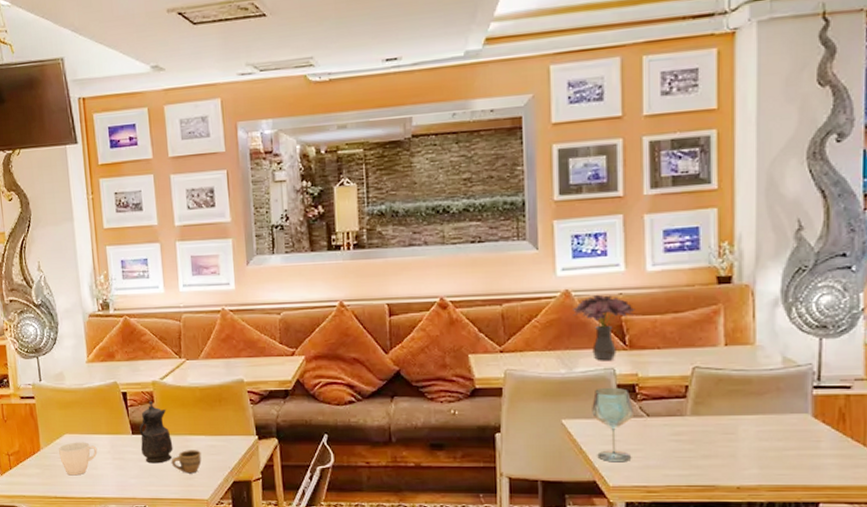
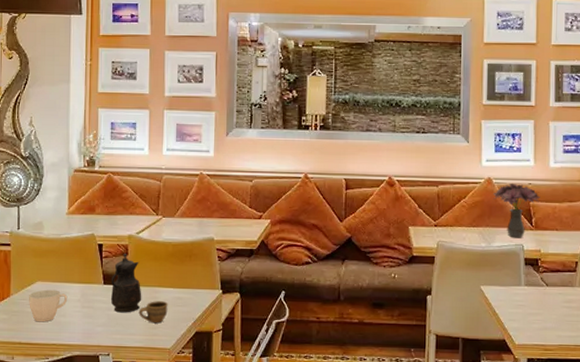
wine glass: present [592,387,635,463] -> none [504,260,537,324]

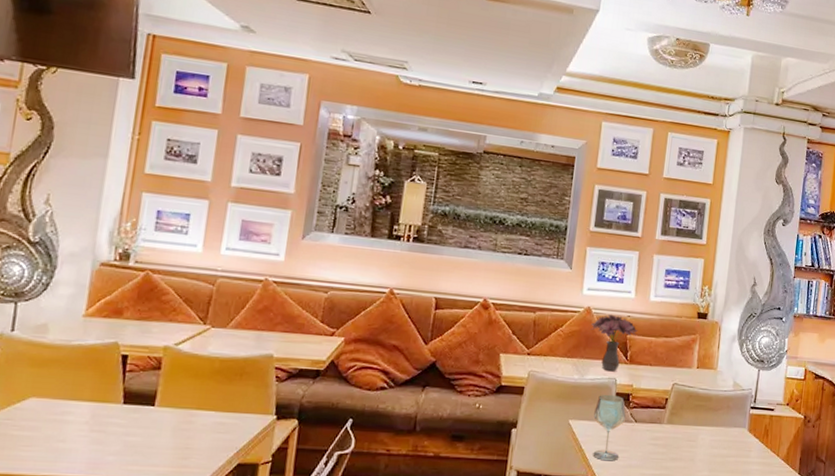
cup: present [29,289,68,322] -> none [15,407,72,449]
coffeepot: present [110,252,142,313] -> none [130,366,175,440]
cup: present [138,301,168,324] -> none [165,426,206,453]
wine glass: none [504,260,537,324] -> present [593,394,627,461]

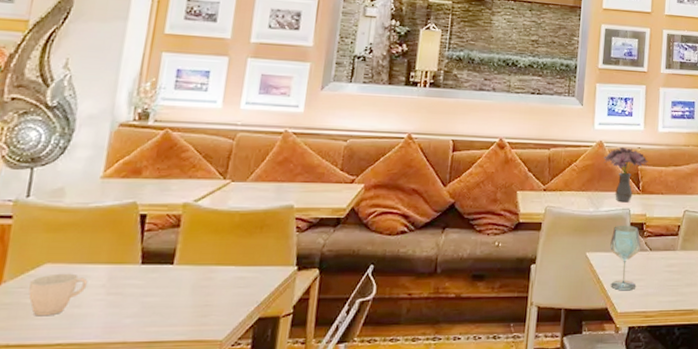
cup: none [15,407,72,449] -> present [28,273,88,317]

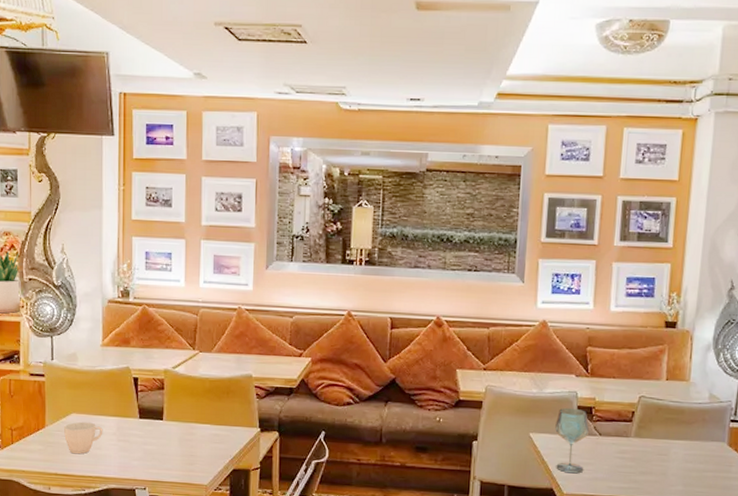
flower arrangement: present [603,146,648,203] -> none [547,326,598,385]

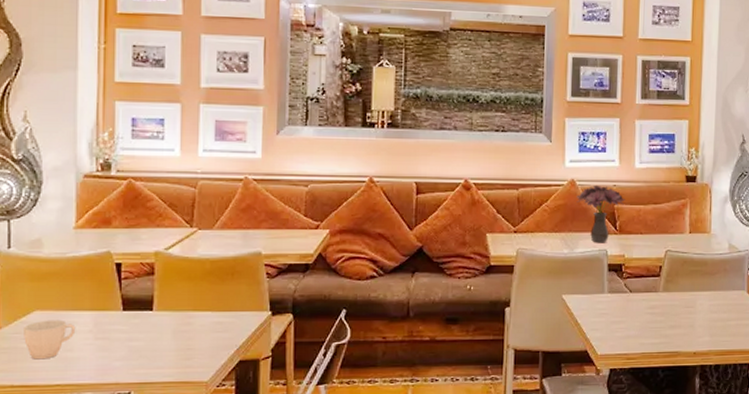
flower arrangement: none [547,326,598,385] -> present [576,185,625,243]
wine glass: present [555,407,590,474] -> none [587,266,621,333]

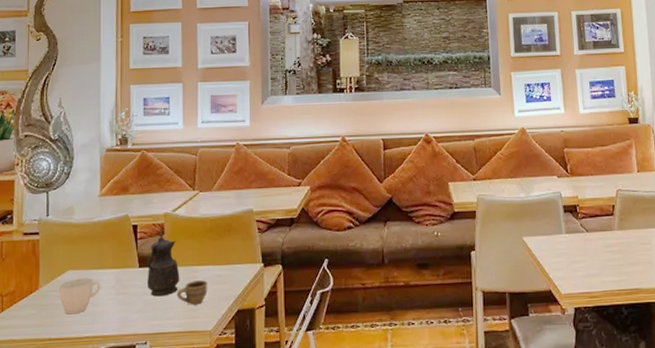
coffeepot: none [131,272,172,343] -> present [146,232,180,297]
cup: none [167,327,205,354] -> present [176,280,208,305]
flower arrangement: present [576,185,625,243] -> none [528,131,573,187]

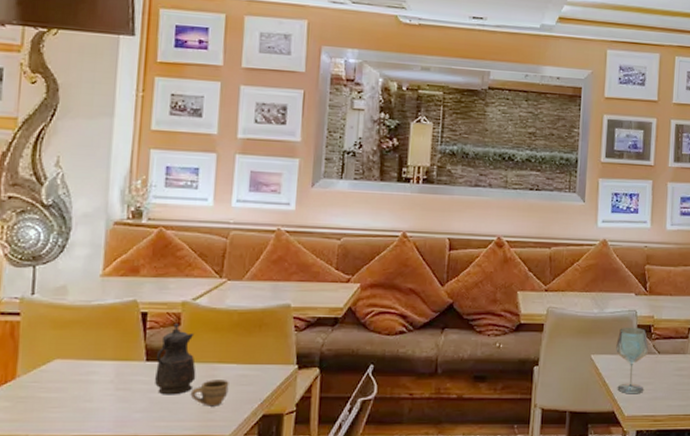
cup: present [59,277,101,315] -> none [42,369,97,410]
wine glass: none [545,208,577,273] -> present [616,327,649,394]

